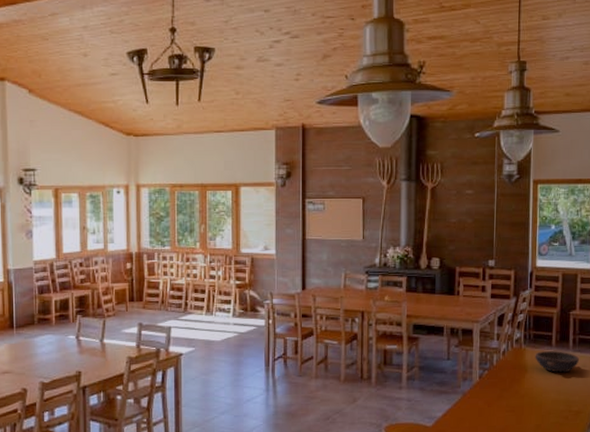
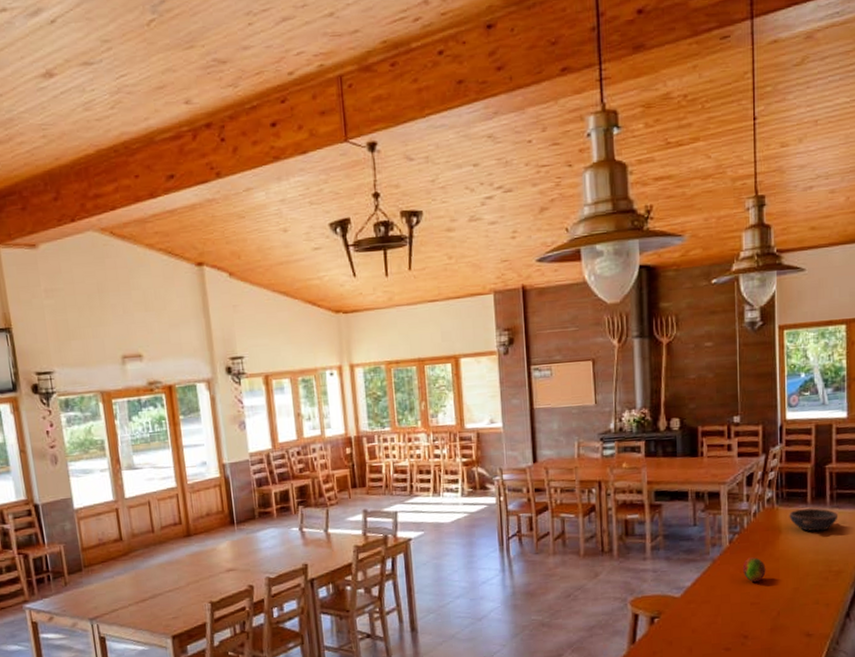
fruit: none [490,393,512,416] -> present [742,557,766,582]

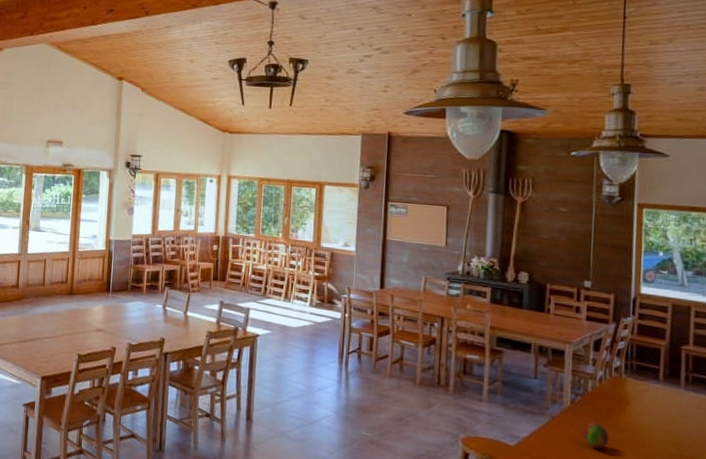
bowl: present [789,508,837,532] -> none [638,384,693,412]

